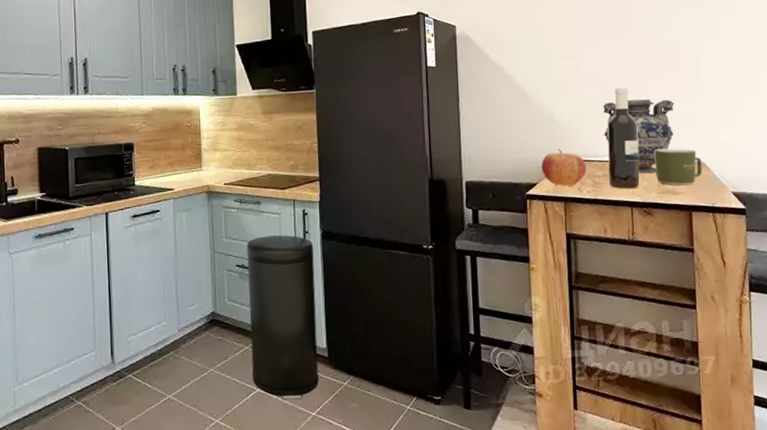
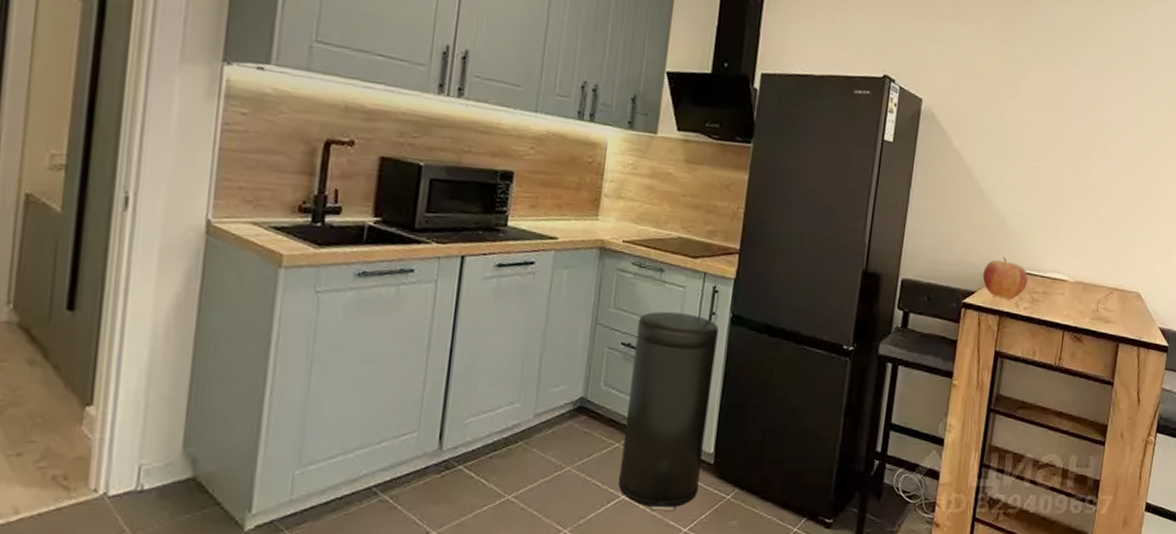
vase: present [603,99,674,174] -> none [1051,213,1124,297]
wine bottle: present [607,87,640,189] -> none [1046,200,1086,311]
mug: present [654,148,703,186] -> none [1092,272,1138,315]

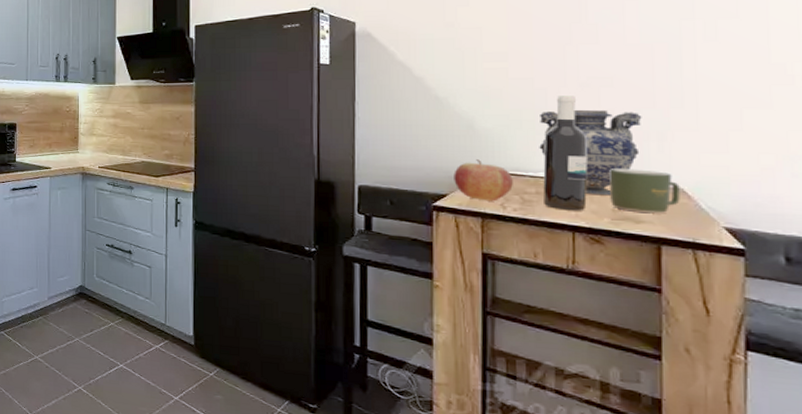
pedal bin: present [618,311,720,511] -> none [116,220,185,381]
wine bottle: none [1046,200,1086,311] -> present [542,96,588,211]
vase: none [1051,213,1124,297] -> present [539,110,642,196]
mug: none [1092,272,1138,315] -> present [609,169,680,214]

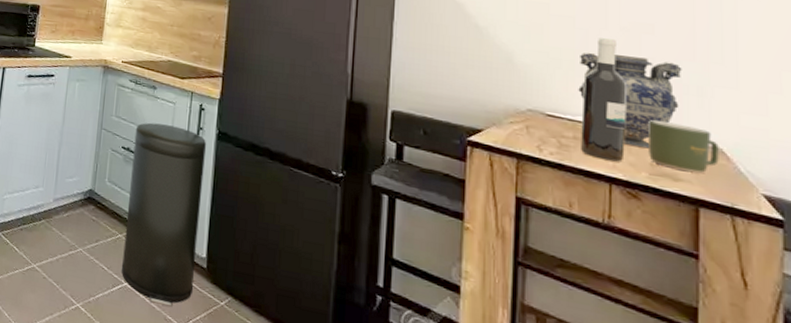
pedal bin: none [116,220,185,381] -> present [121,122,207,307]
fruit: present [454,159,513,202] -> none [490,96,550,143]

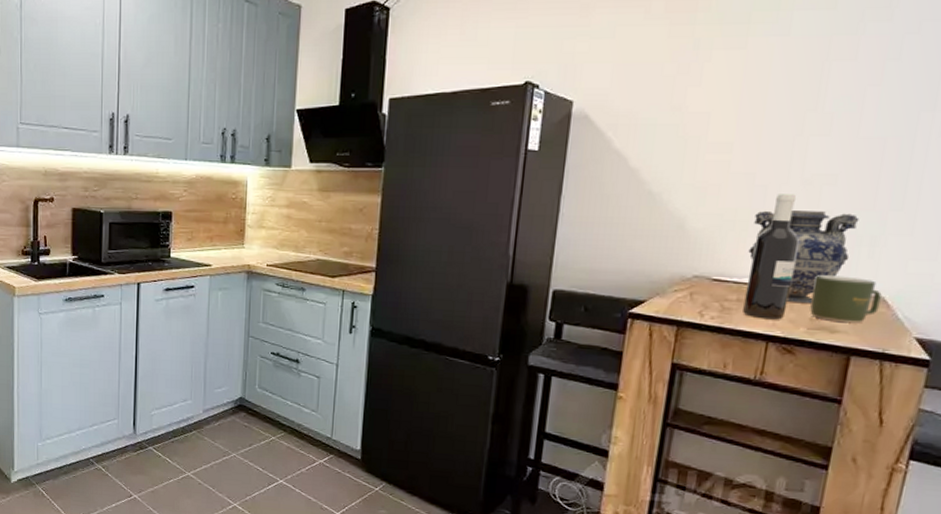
pedal bin: present [121,122,207,307] -> none [276,325,360,497]

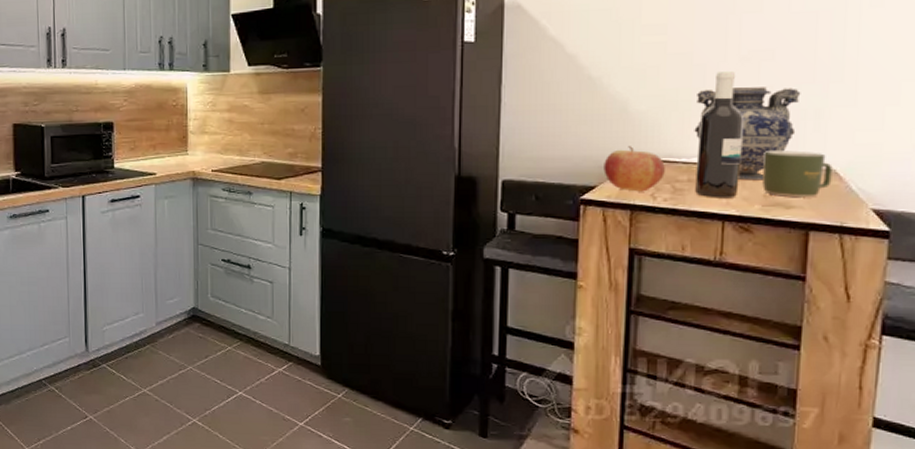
fruit: none [654,263,716,309] -> present [604,146,665,192]

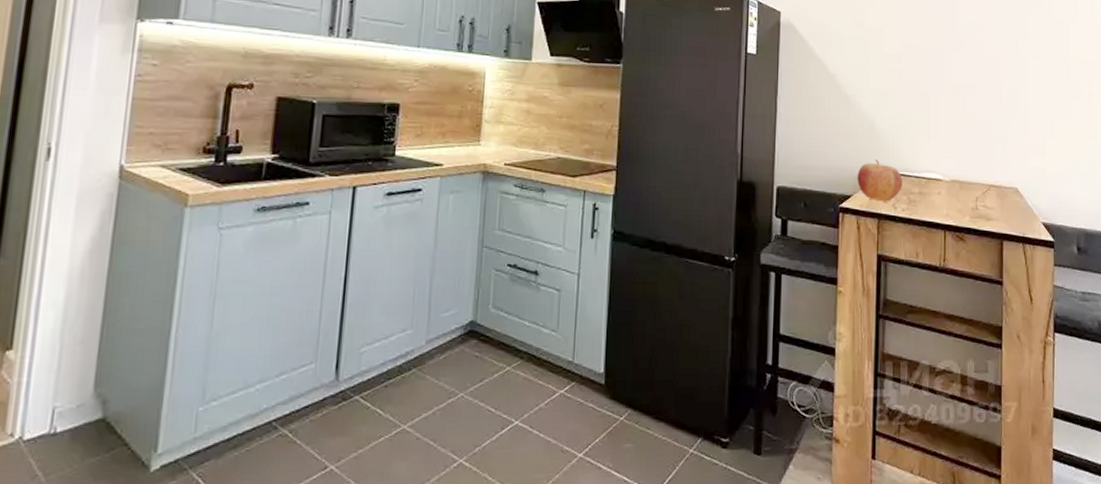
wine bottle: present [694,71,745,198] -> none [923,99,957,210]
vase: present [694,87,801,181] -> none [922,113,993,195]
mug: present [762,150,833,198] -> none [970,170,1016,212]

